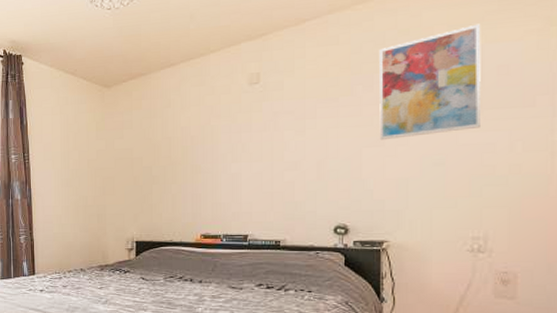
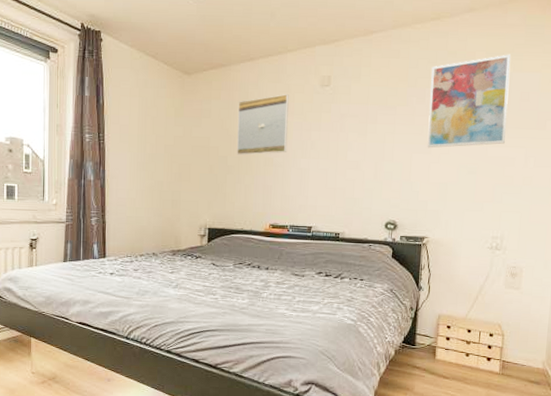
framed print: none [160,97,215,164] -> present [237,94,289,156]

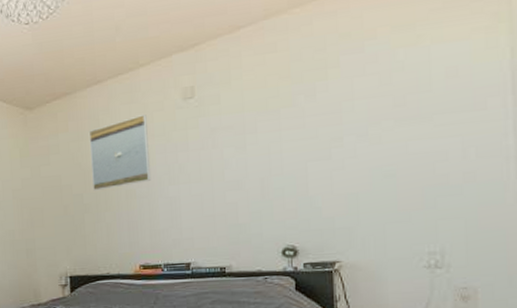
wall art: present [427,54,511,148] -> none [319,23,431,154]

